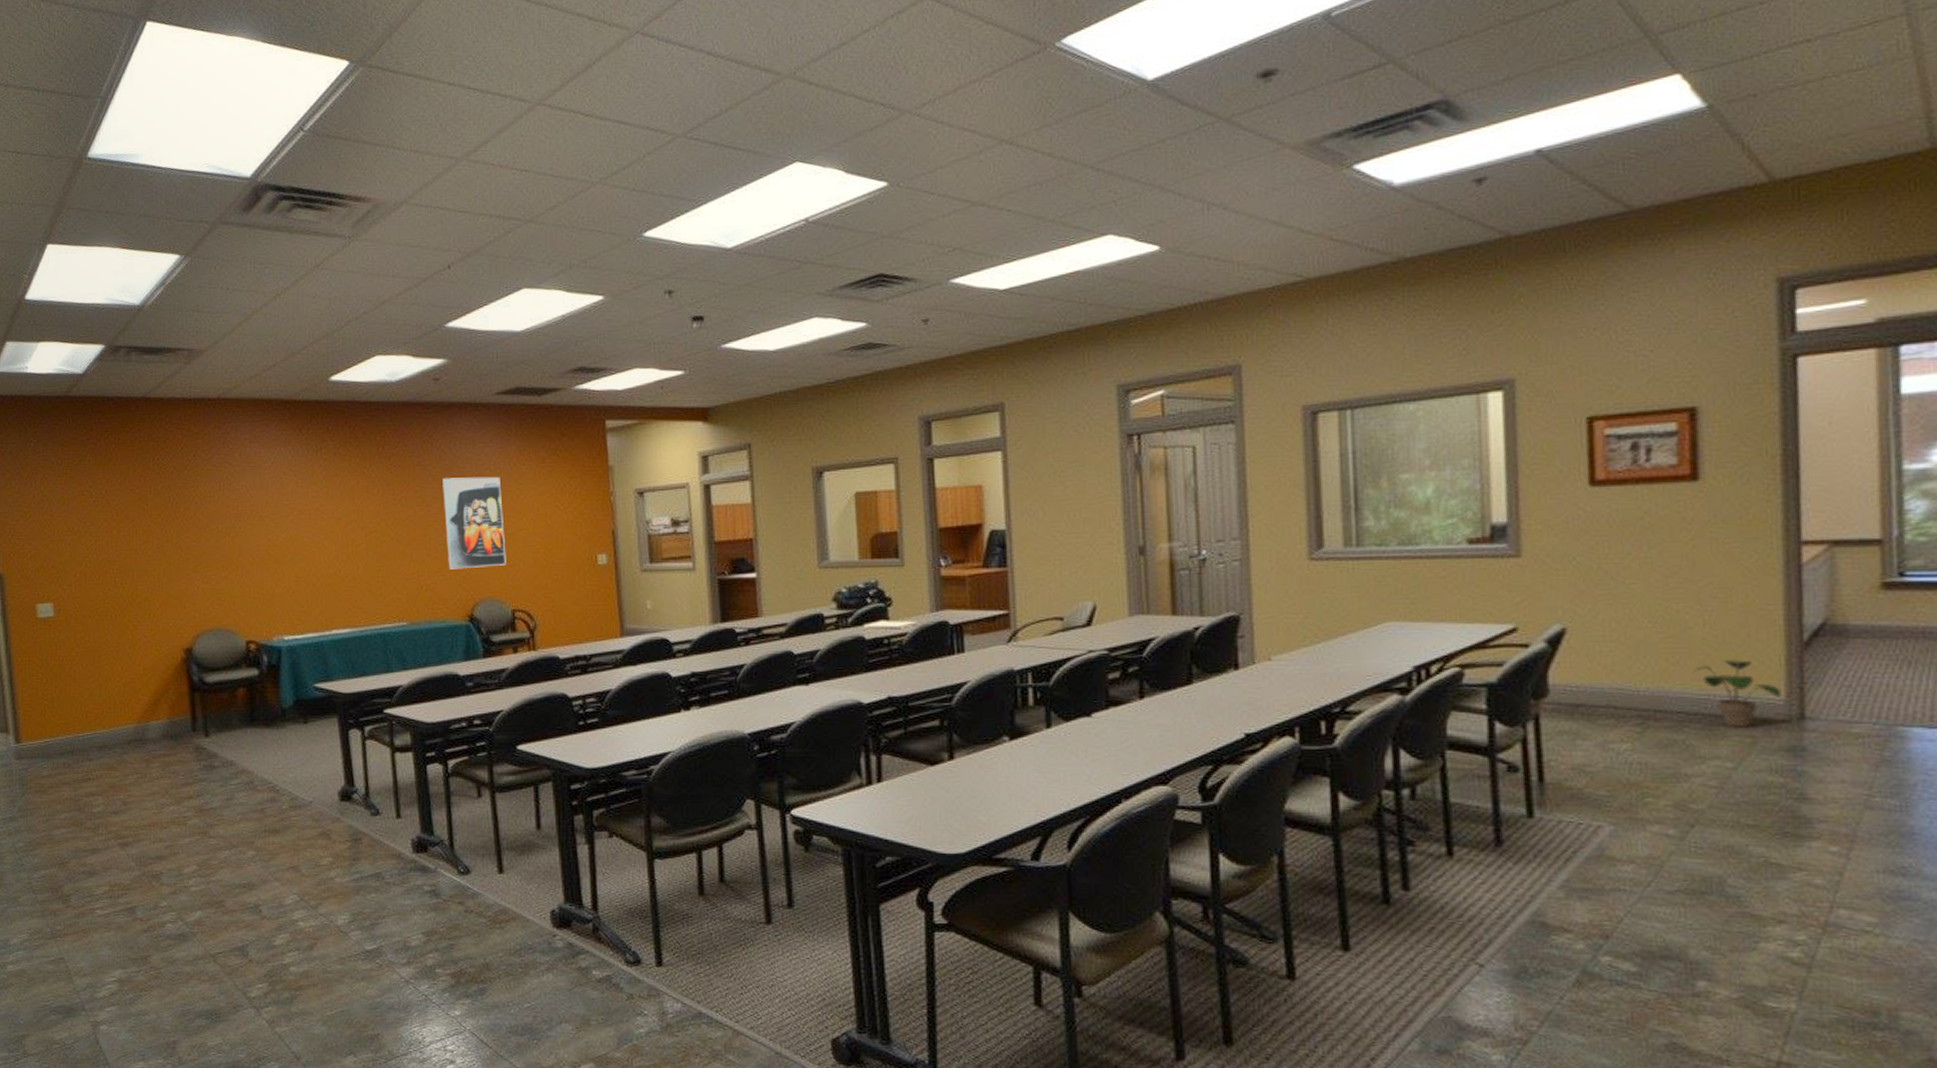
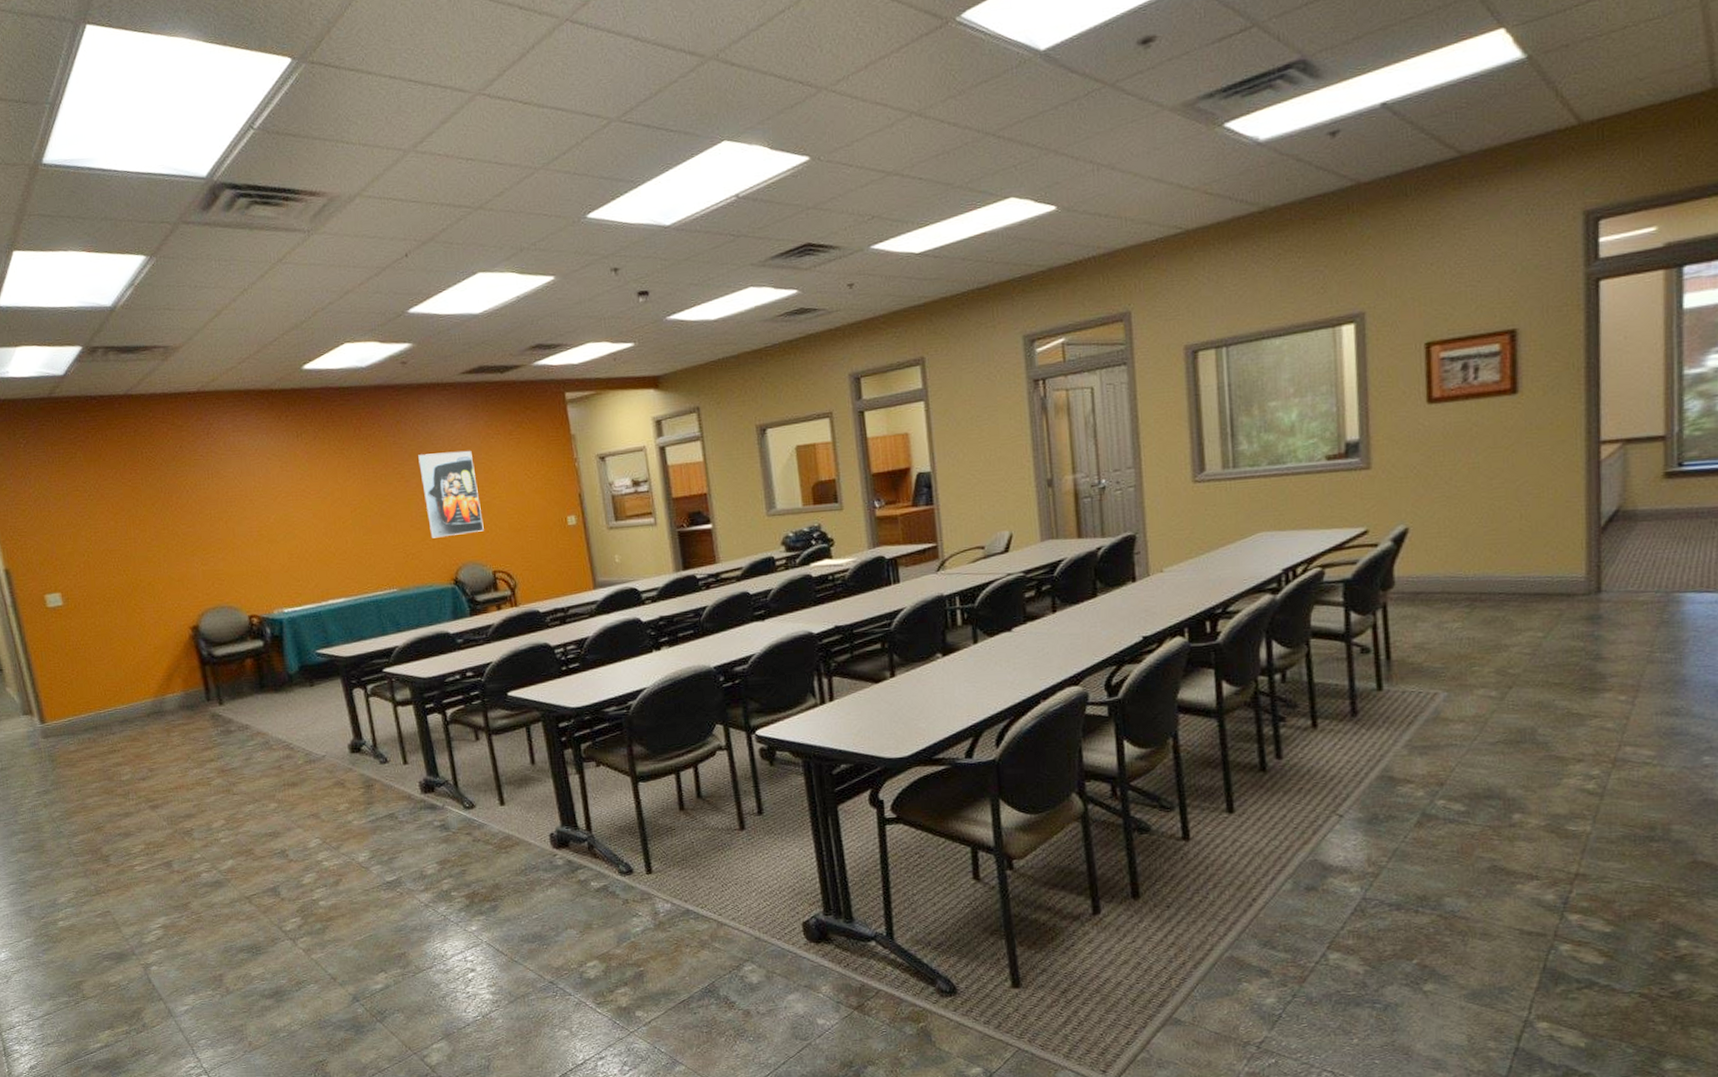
potted plant: present [1691,660,1782,728] -> none [1510,545,1583,603]

